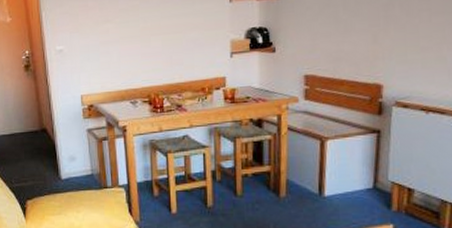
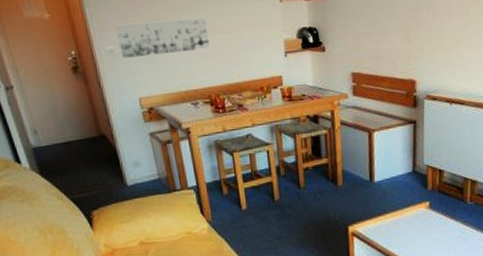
wall art: none [67,18,154,58] -> present [116,17,210,58]

